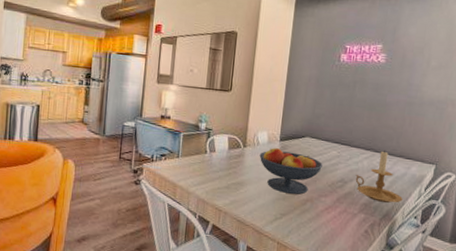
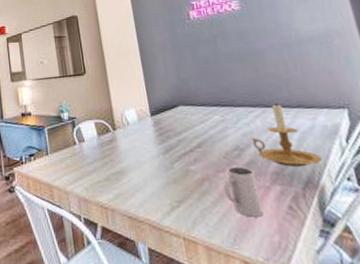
fruit bowl: present [259,148,324,195] -> none [132,124,209,175]
mug: none [320,194,349,235] -> present [222,166,264,217]

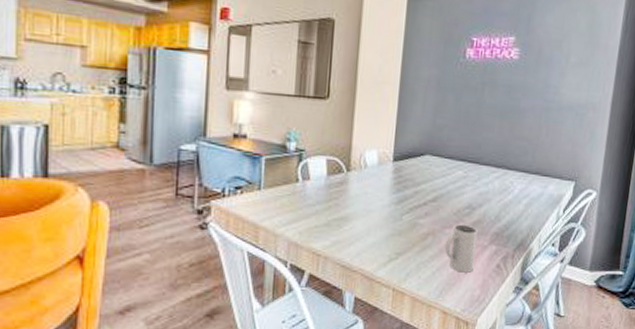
candle holder: present [252,102,322,167] -> none [485,166,539,230]

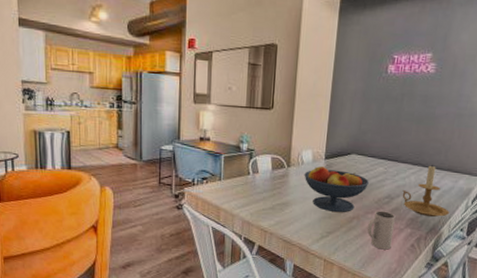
fruit bowl: none [367,170,447,227] -> present [304,166,370,212]
candle holder: none [485,166,539,230] -> present [402,164,449,217]

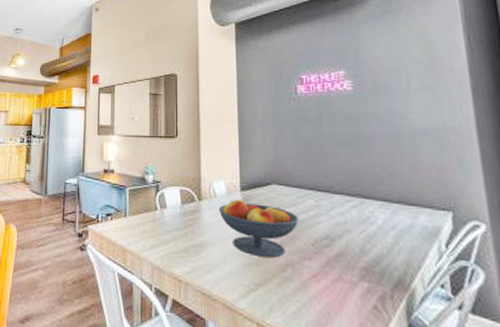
mug: present [367,211,396,250] -> none [306,256,346,313]
candle holder: present [402,164,449,217] -> none [345,195,417,266]

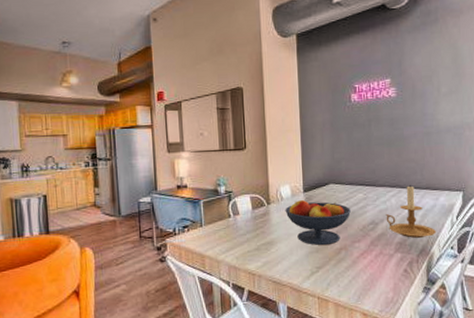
candle holder: none [345,195,417,266] -> present [386,184,436,238]

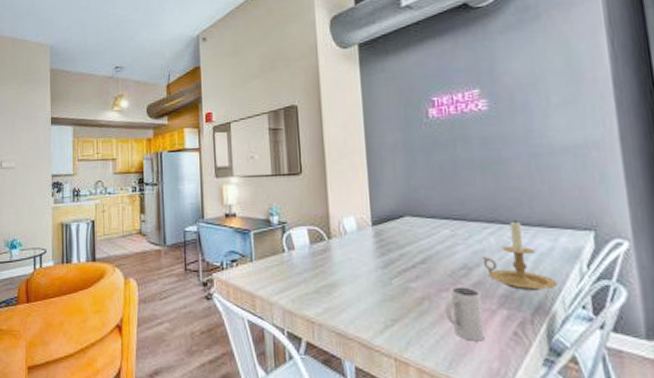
fruit bowl: present [285,200,352,245] -> none [349,235,436,291]
mug: none [356,238,384,279] -> present [444,287,485,341]

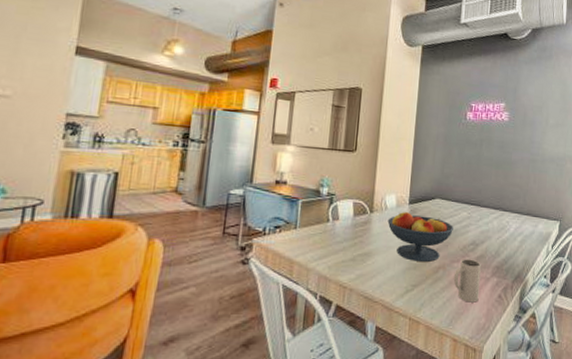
fruit bowl: none [349,235,436,291] -> present [387,212,455,262]
candle holder: present [482,219,558,290] -> none [486,208,532,263]

